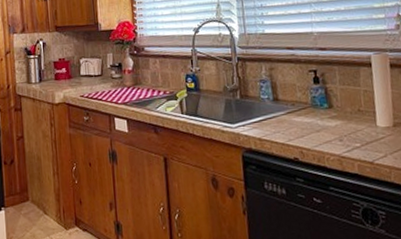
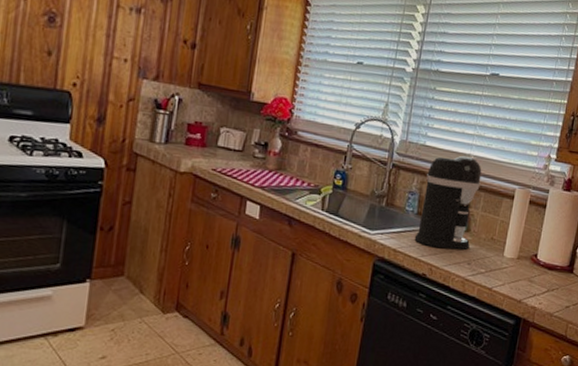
coffee maker: none [273,34,337,130] -> present [414,155,482,250]

